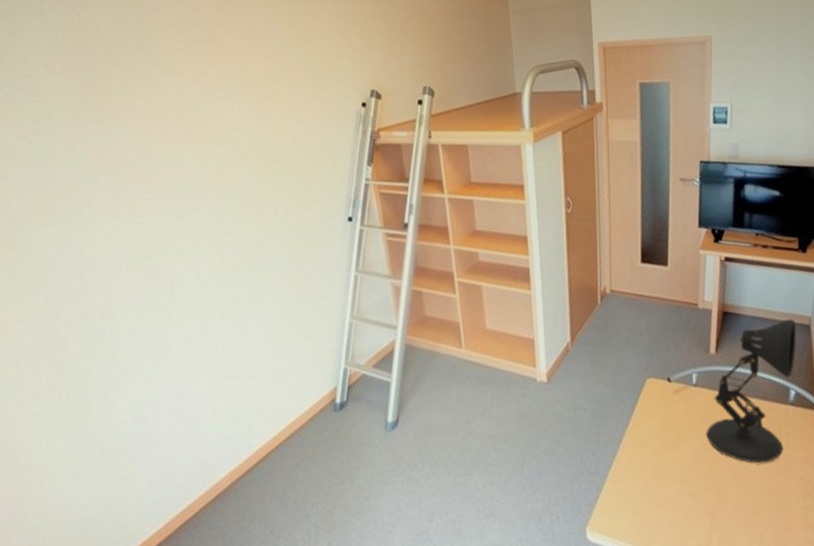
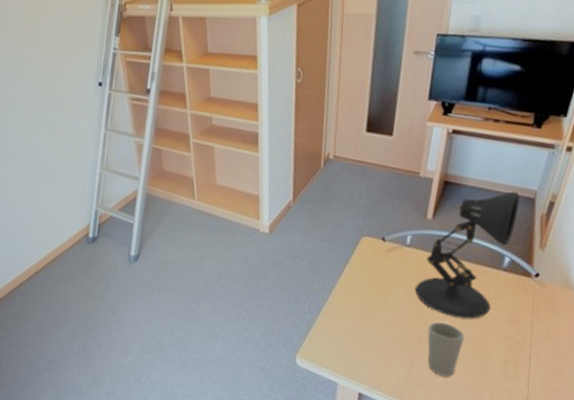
cup: none [723,470,763,535] -> present [427,322,465,377]

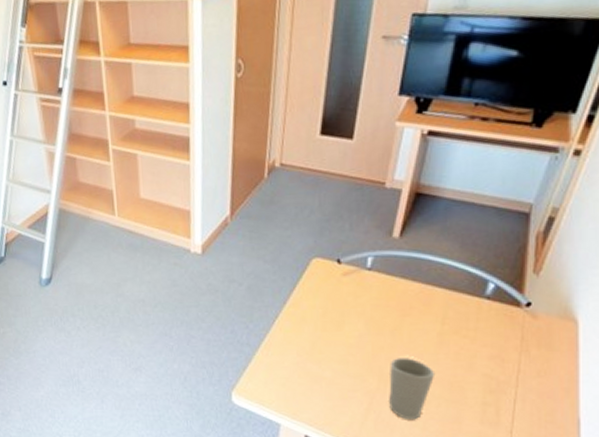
desk lamp: present [415,191,520,319] -> none [375,204,511,355]

